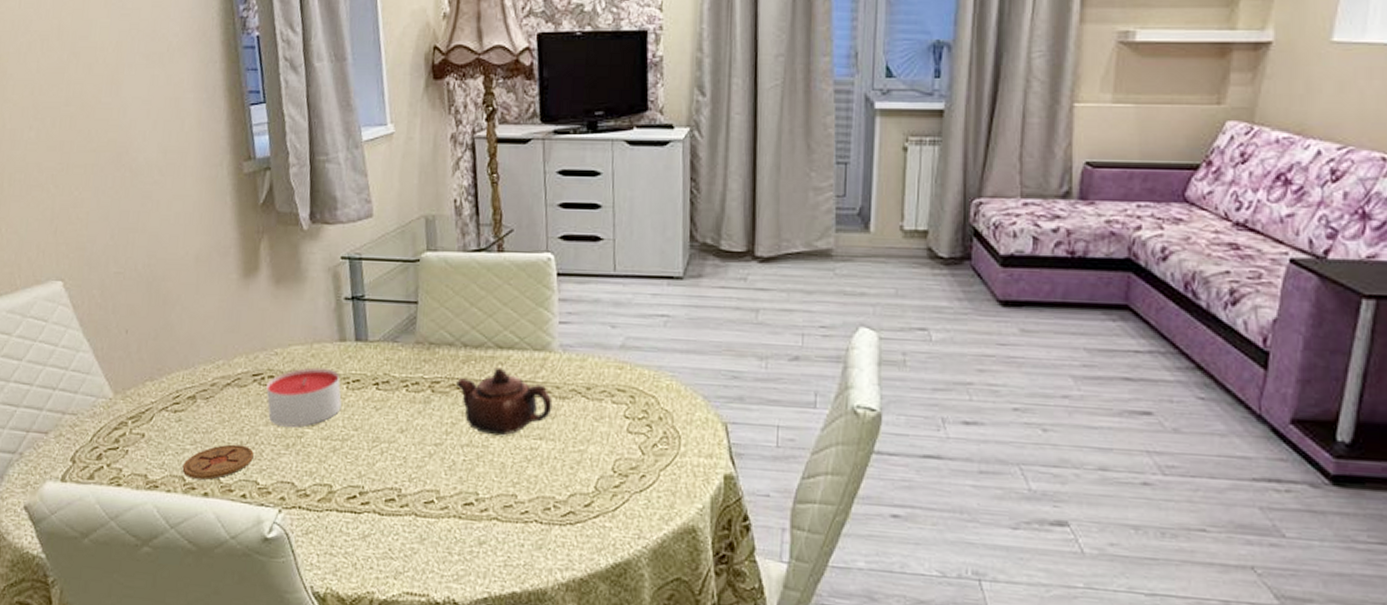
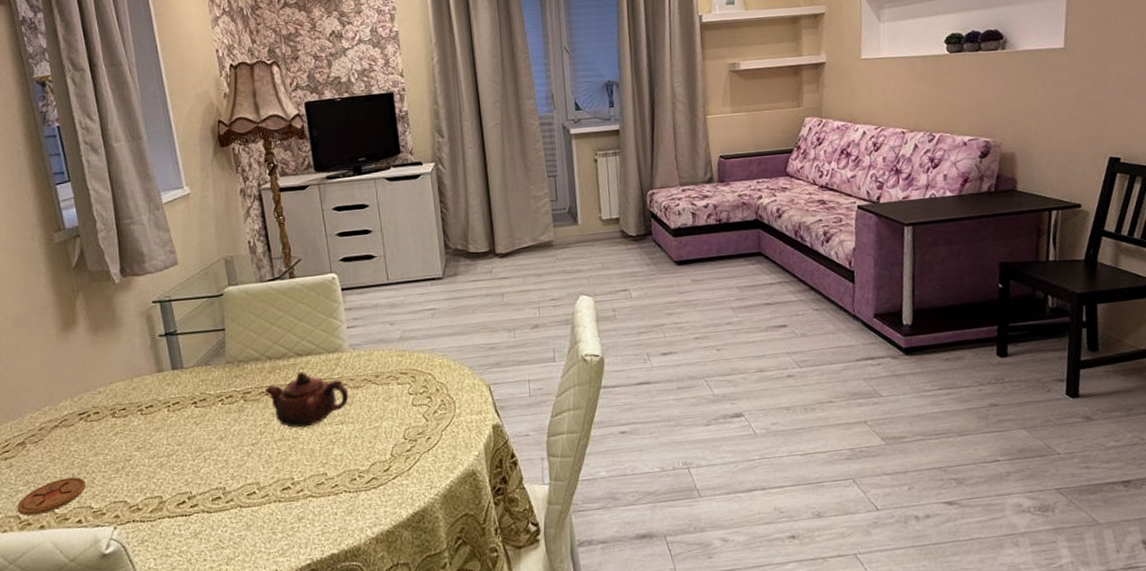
candle: present [266,367,342,427] -> none [93,397,164,454]

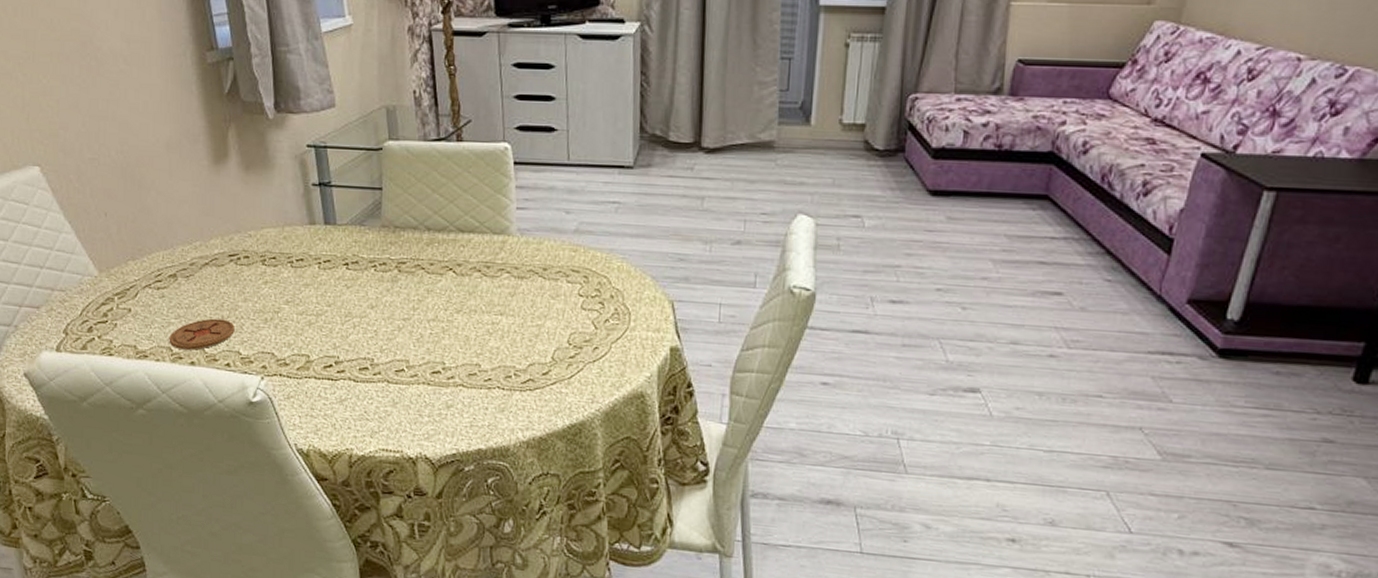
teapot: present [265,371,349,428] -> none [421,250,512,312]

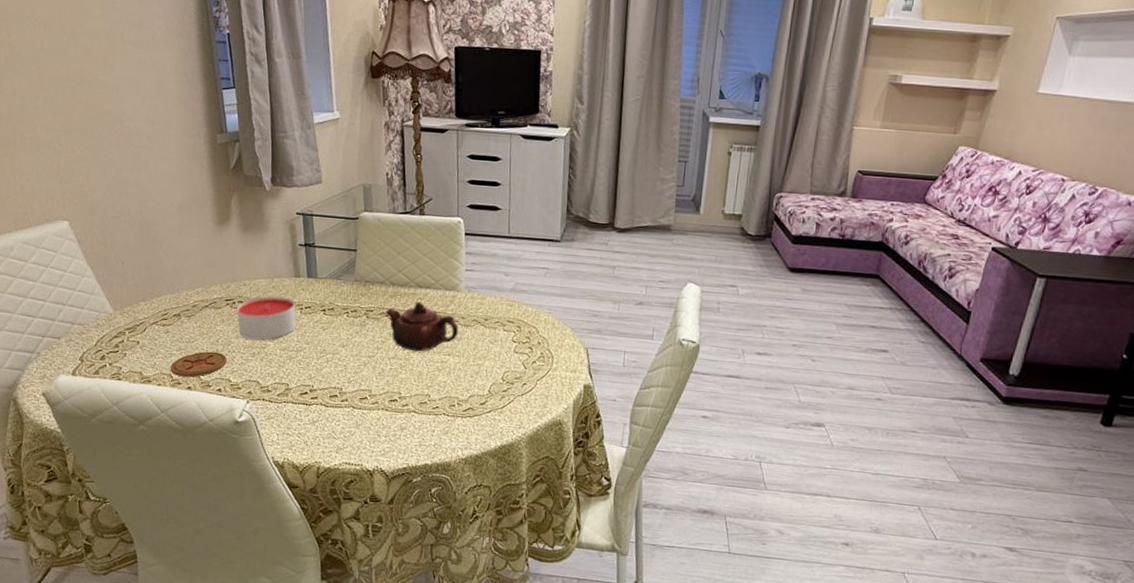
candle: none [243,248,314,303] -> present [237,296,296,340]
teapot: none [421,250,512,312] -> present [386,301,459,352]

